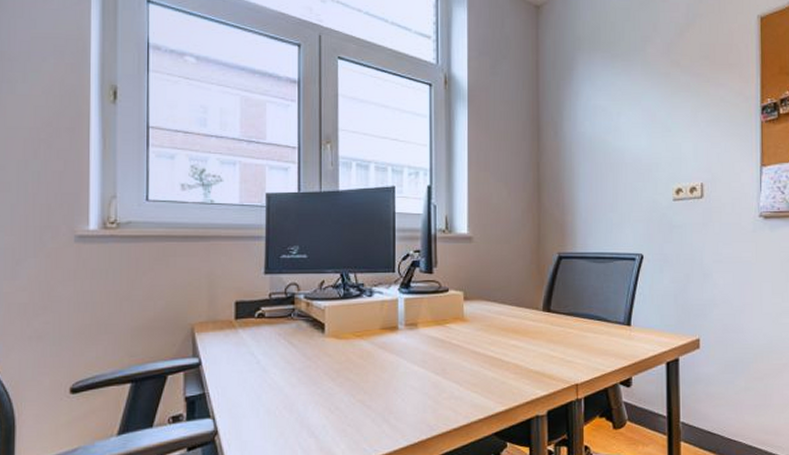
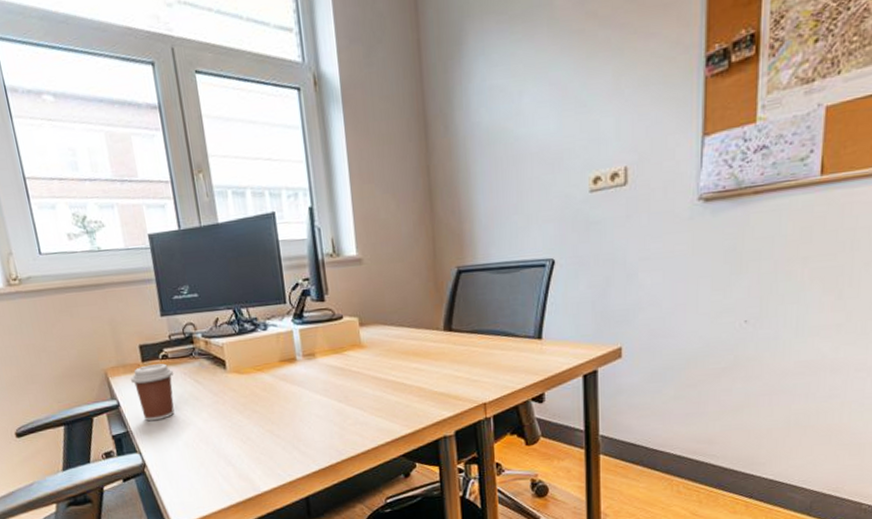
coffee cup: none [218,322,268,384] -> present [130,363,175,422]

